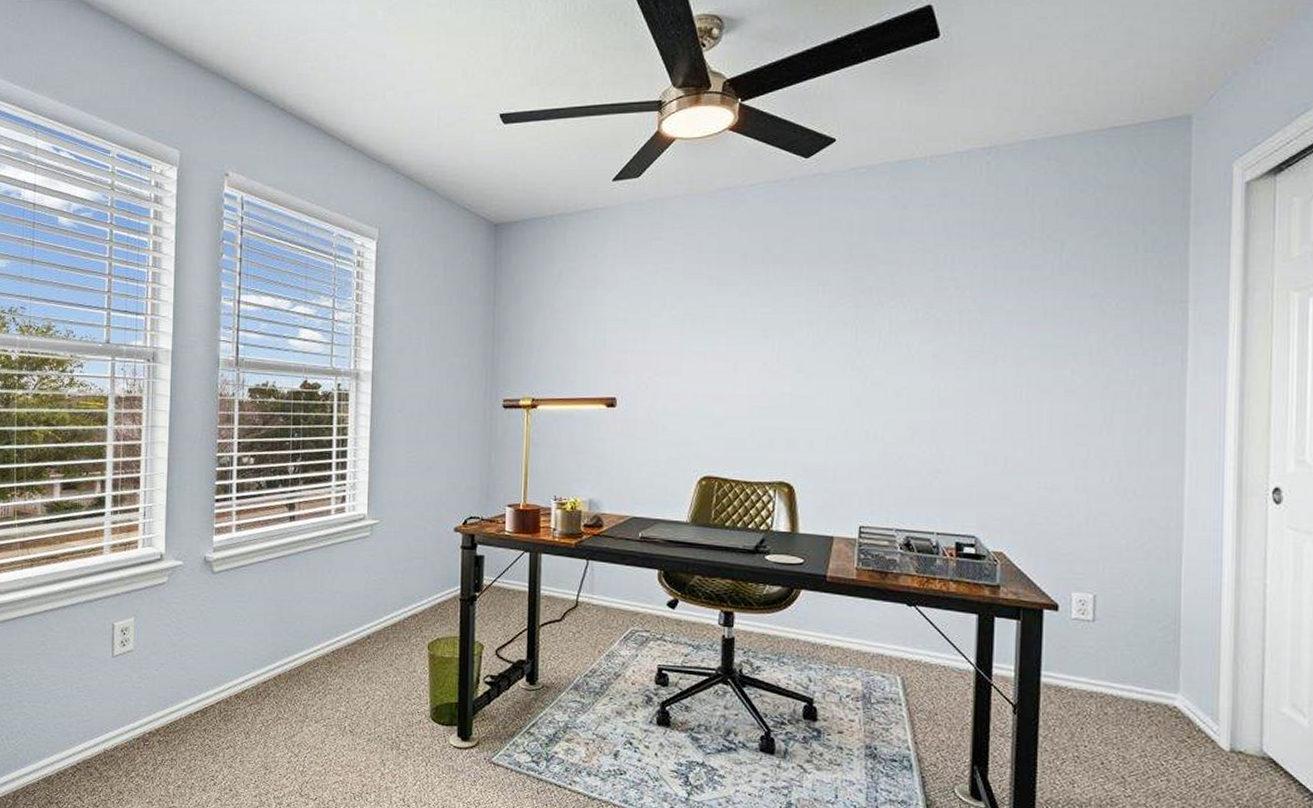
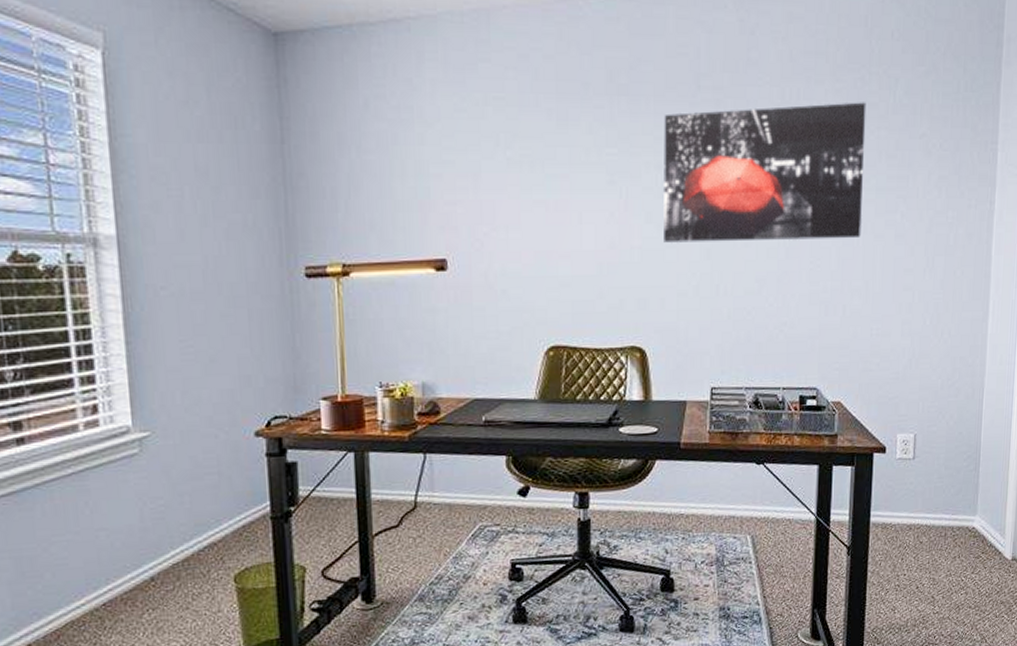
wall art: none [814,265,1029,393] -> present [664,102,866,243]

